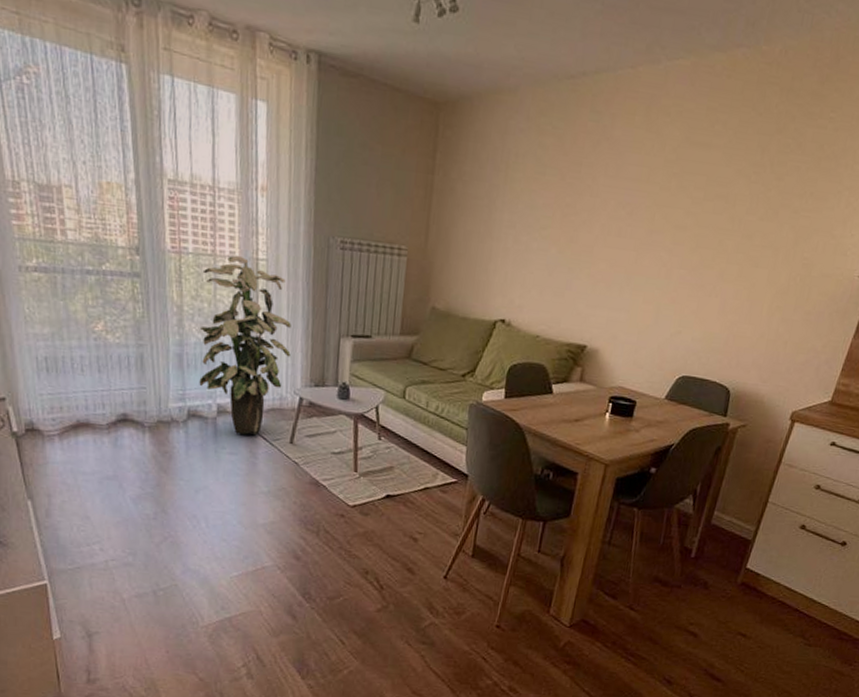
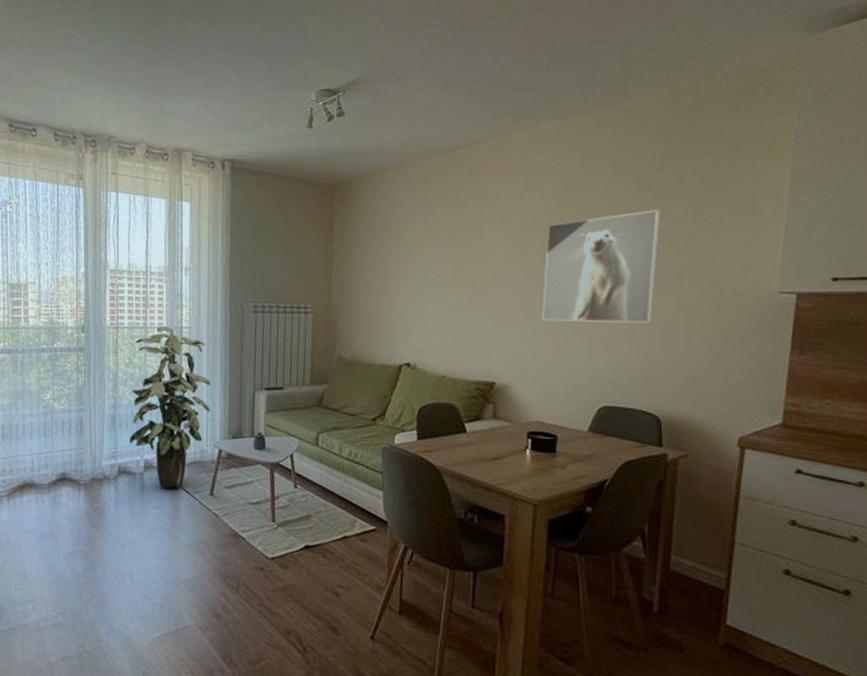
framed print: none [641,176,774,297] -> present [542,210,661,324]

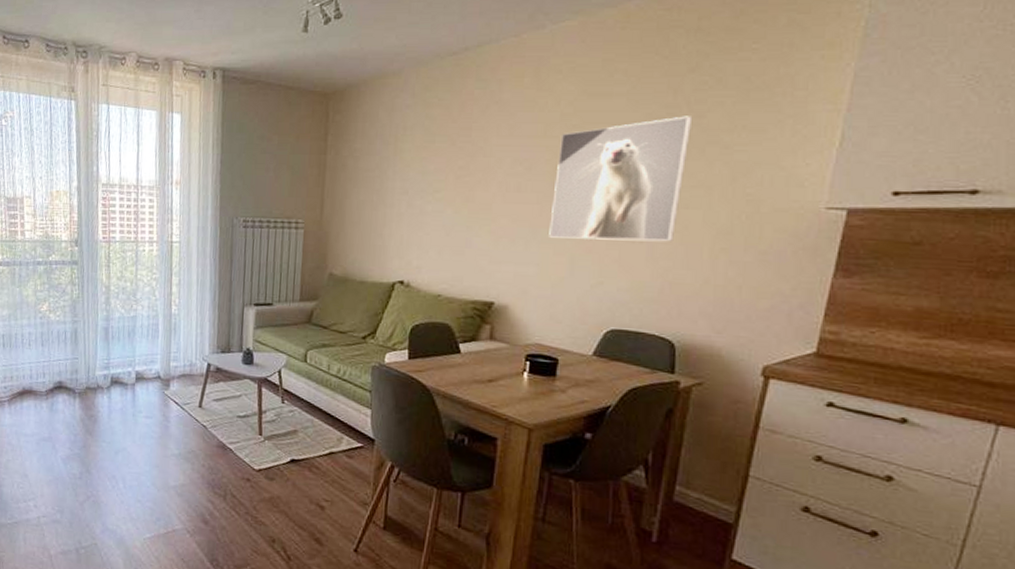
indoor plant: present [129,327,211,488] -> none [121,241,200,399]

